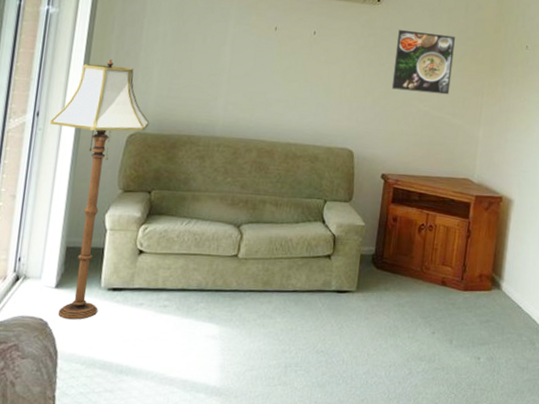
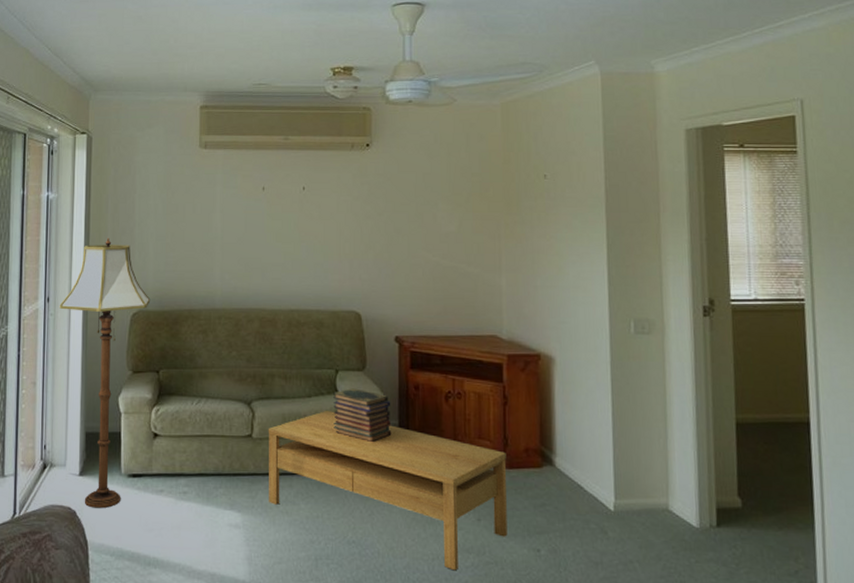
coffee table: none [247,235,464,376] -> present [268,410,508,571]
book stack: none [316,217,371,266] -> present [333,388,392,443]
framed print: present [391,29,455,95] -> none [393,173,460,241]

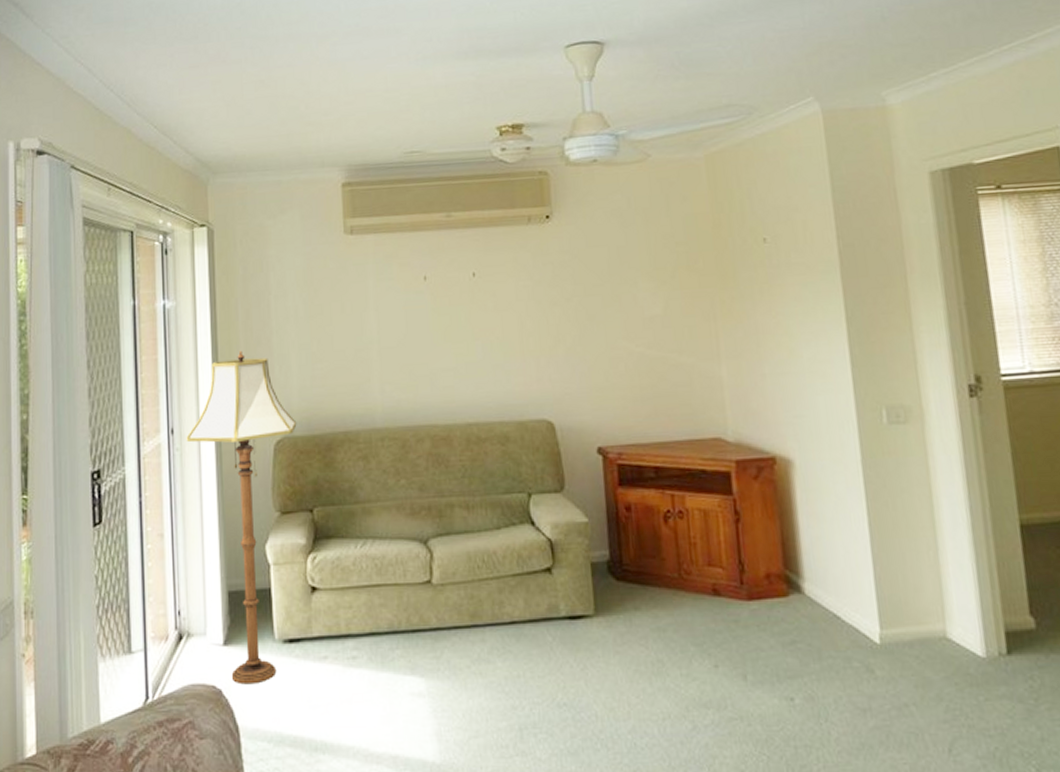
coffee table: present [268,410,508,571] -> none [450,543,753,732]
book stack: present [333,388,392,443] -> none [527,514,602,580]

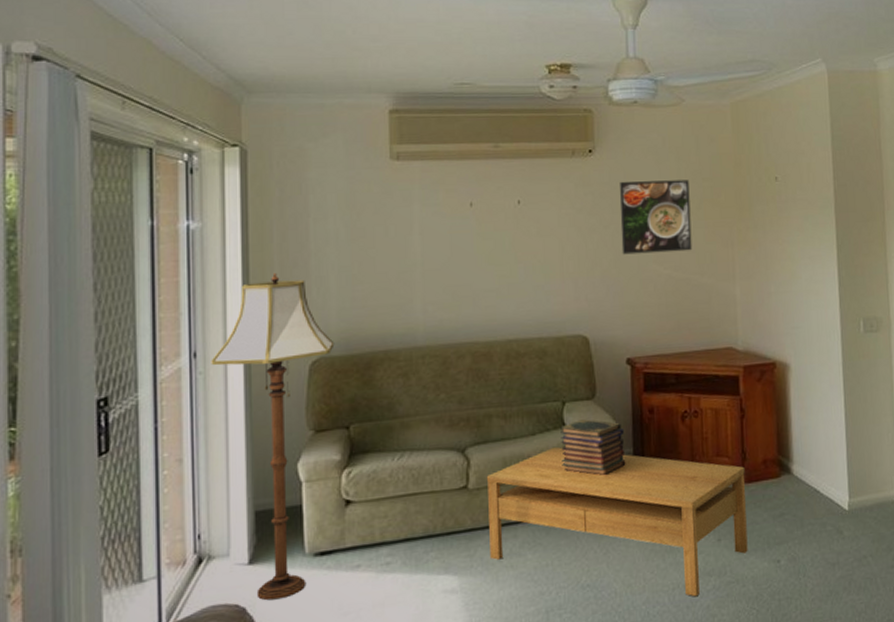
coffee table: none [450,543,753,732] -> present [486,446,748,597]
book stack: none [527,514,602,580] -> present [560,419,626,476]
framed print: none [581,244,668,331] -> present [619,179,692,255]

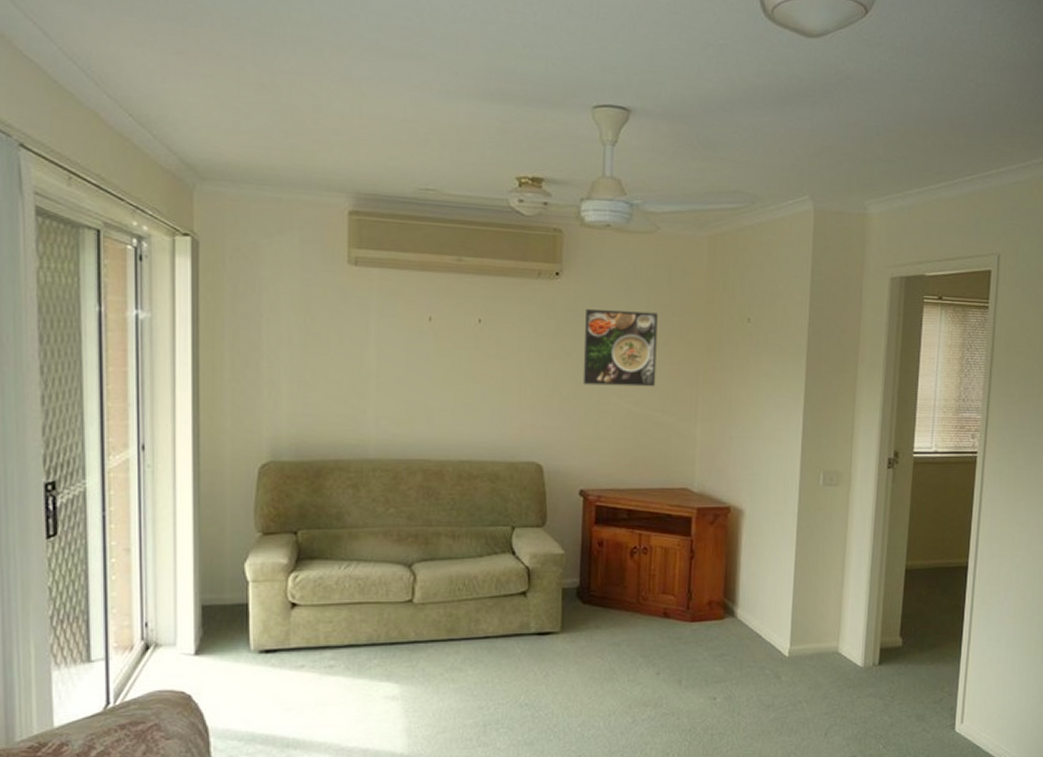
floor lamp: present [211,272,335,601] -> none [159,371,285,691]
coffee table: present [486,446,748,597] -> none [431,570,690,725]
book stack: present [560,419,626,476] -> none [508,546,572,603]

